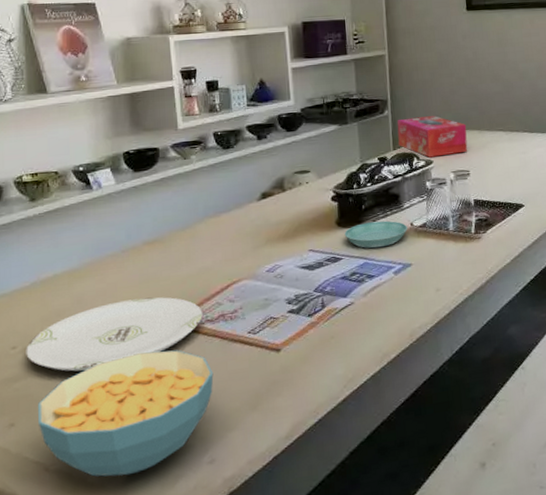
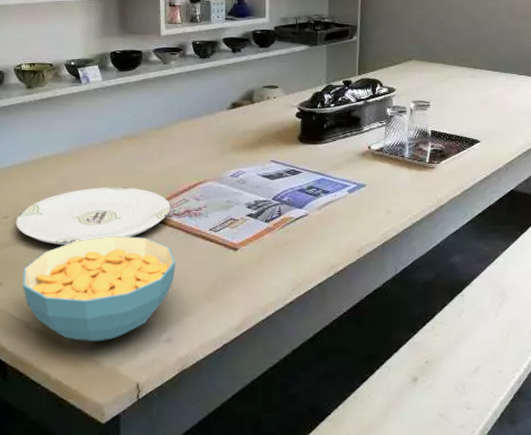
saucer: present [344,220,408,249] -> none [305,141,365,166]
tissue box: present [397,116,468,158] -> none [364,45,431,85]

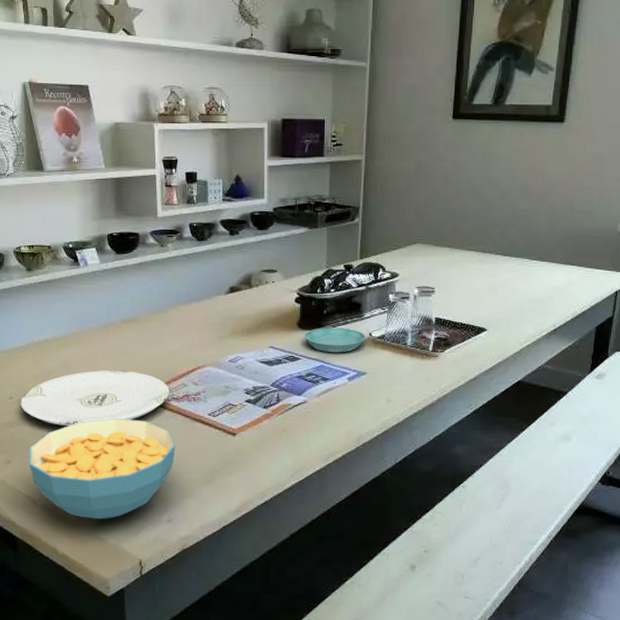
saucer: none [305,141,365,166] -> present [304,327,366,353]

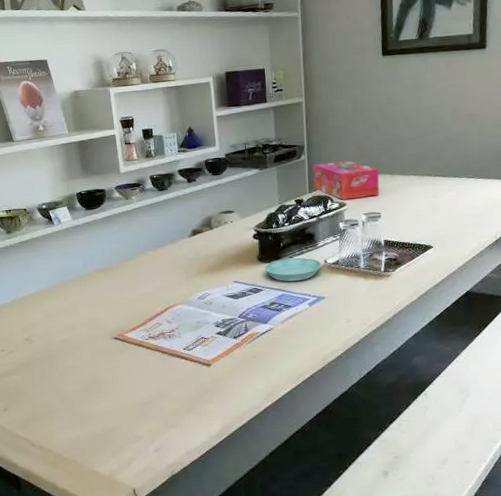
plate: present [20,370,169,426] -> none [12,316,146,372]
cereal bowl: present [29,417,176,520] -> none [24,359,157,455]
tissue box: none [366,228,437,270] -> present [312,160,380,200]

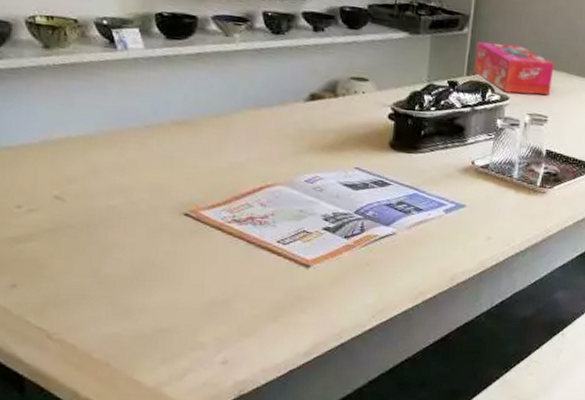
saucer: present [264,257,321,282] -> none [397,150,468,181]

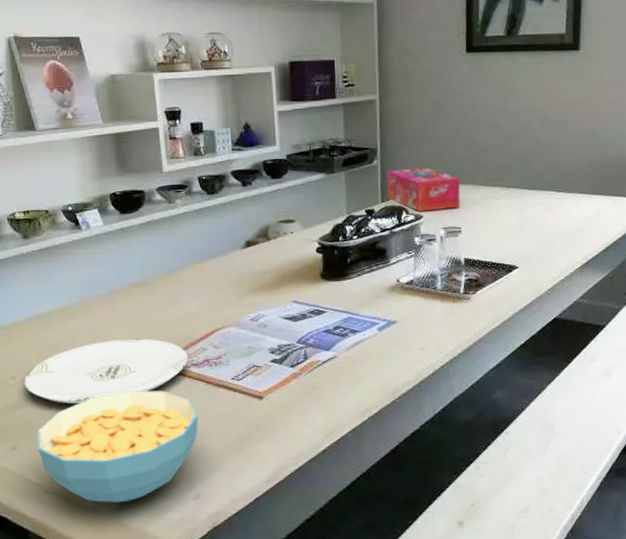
plate: none [32,180,230,246] -> present [24,338,188,404]
cereal bowl: none [43,238,235,359] -> present [37,390,199,503]

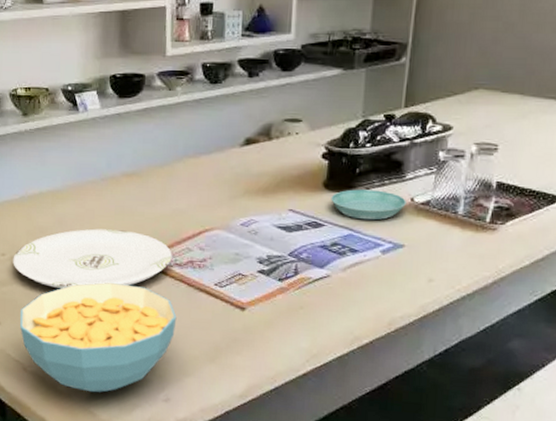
saucer: none [328,275,393,303] -> present [331,189,406,221]
tissue box: present [386,167,461,212] -> none [412,69,506,122]

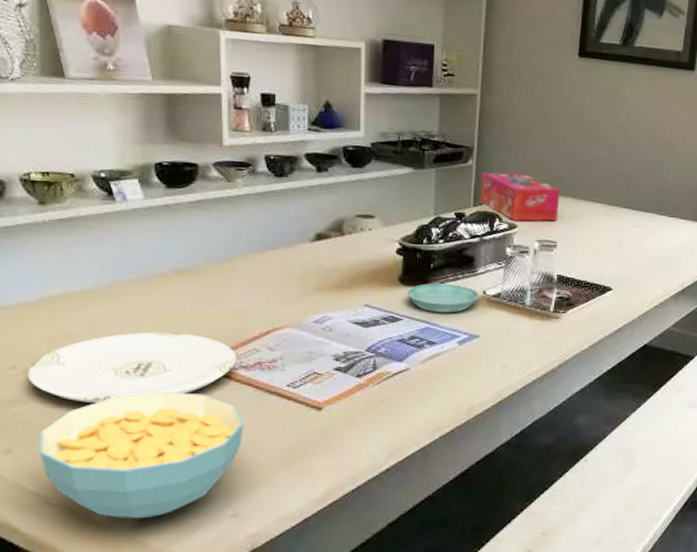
tissue box: none [412,69,506,122] -> present [480,172,561,221]

